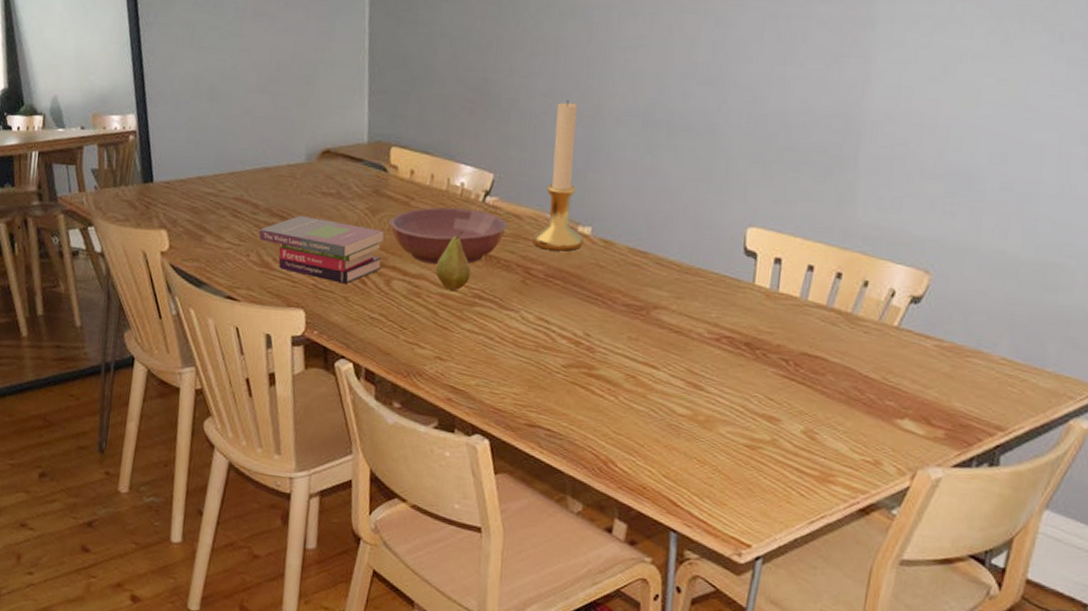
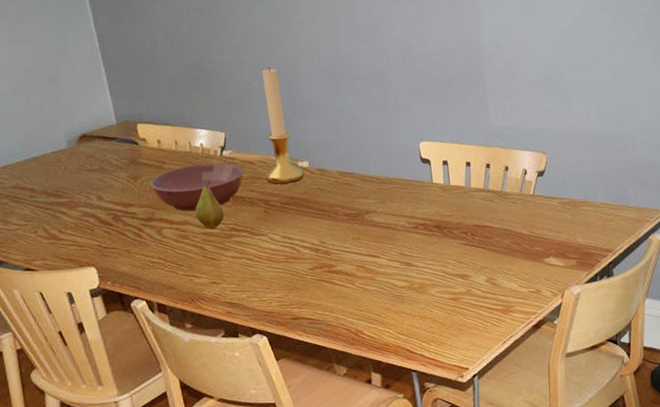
books: present [259,216,384,284] -> none [40,191,151,240]

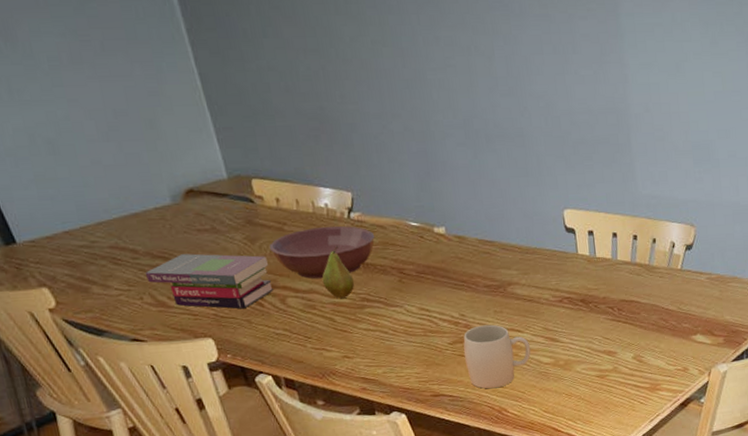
books: none [40,191,151,240] -> present [145,253,273,309]
candle holder: present [261,67,305,185] -> none [390,120,441,252]
mug: none [322,250,387,312] -> present [463,324,531,389]

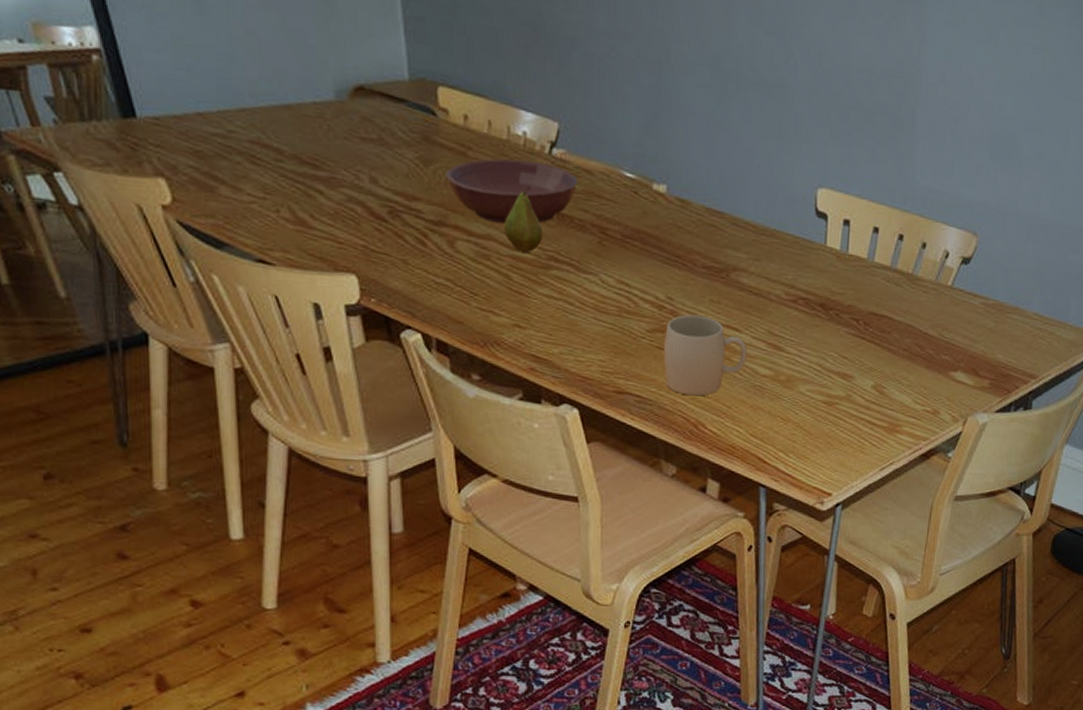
books: present [145,253,273,309] -> none [287,164,442,245]

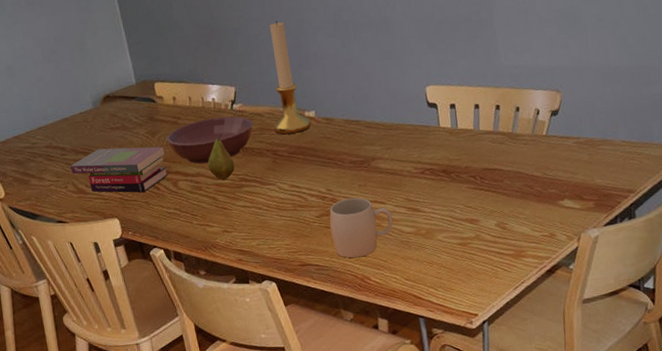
books: none [287,164,442,245] -> present [70,146,168,193]
candle holder: none [606,42,659,211] -> present [269,20,311,135]

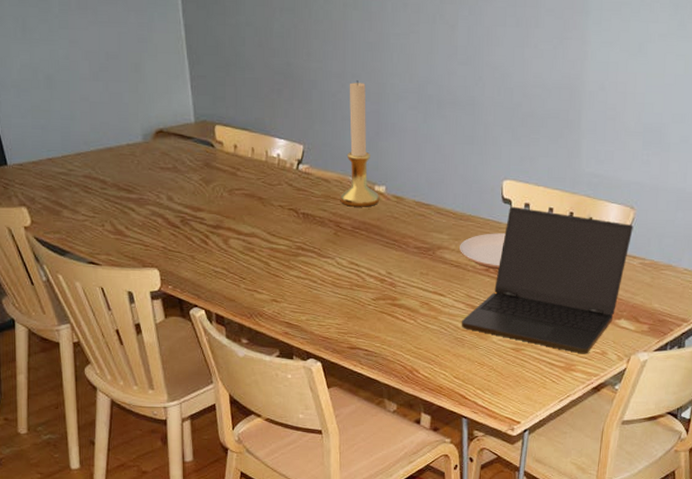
books: present [70,146,168,193] -> none [109,189,219,245]
bowl: present [166,116,254,164] -> none [221,175,319,224]
fruit: present [207,134,234,180] -> none [264,195,292,244]
mug: present [329,197,394,258] -> none [385,285,451,348]
plate: none [393,135,436,171] -> present [460,233,506,270]
laptop: none [404,107,563,240] -> present [461,206,633,354]

